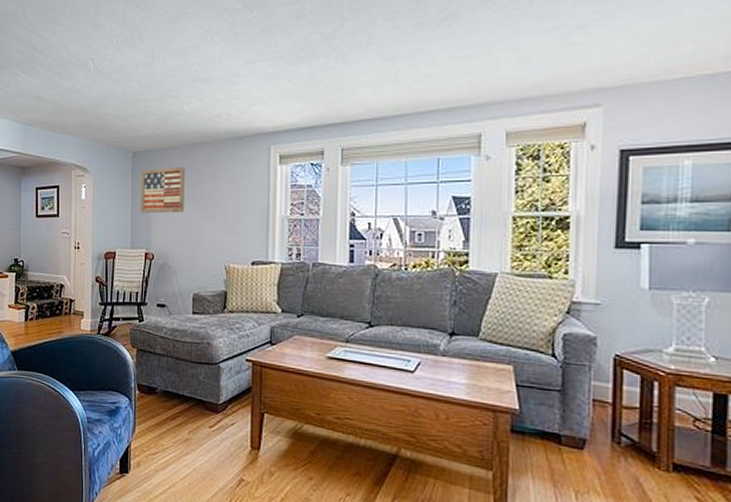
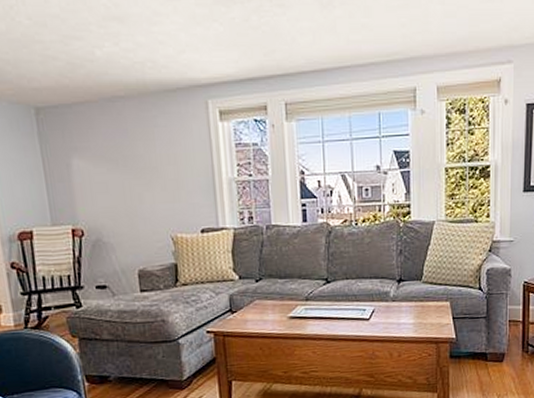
wall art: present [141,166,185,213] -> none [51,124,114,183]

